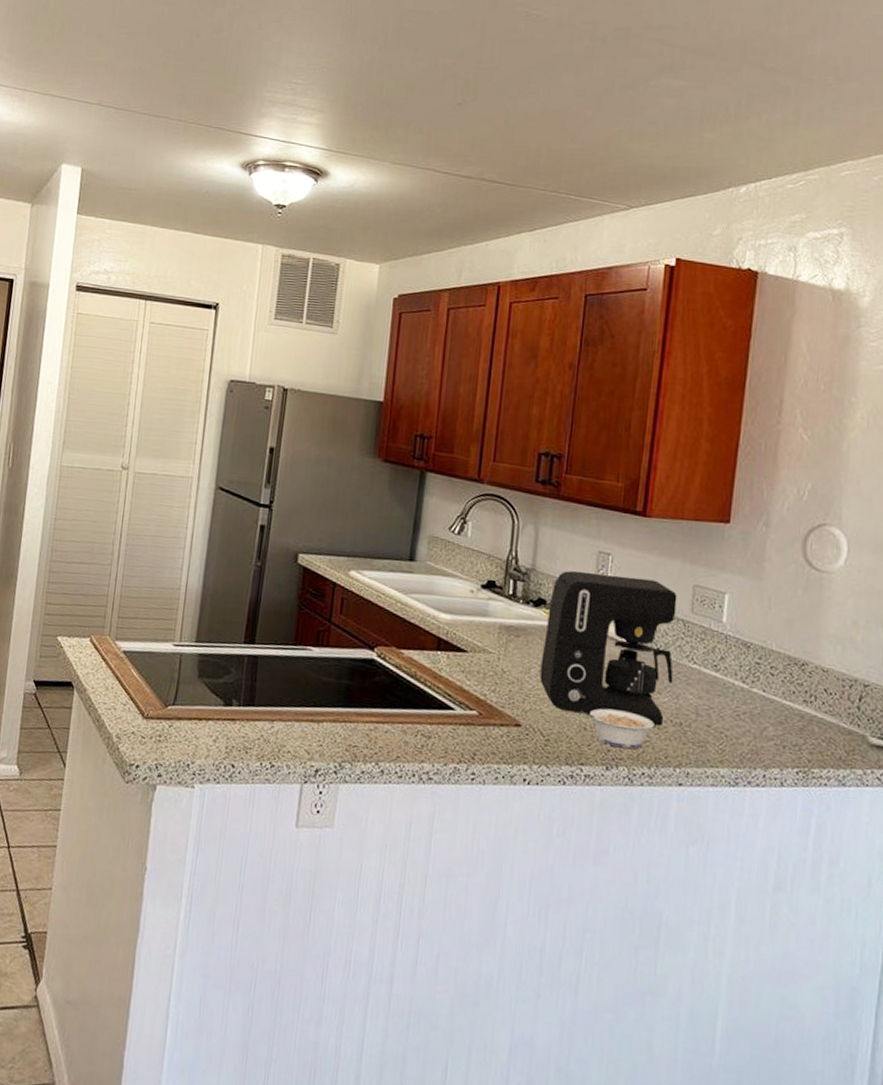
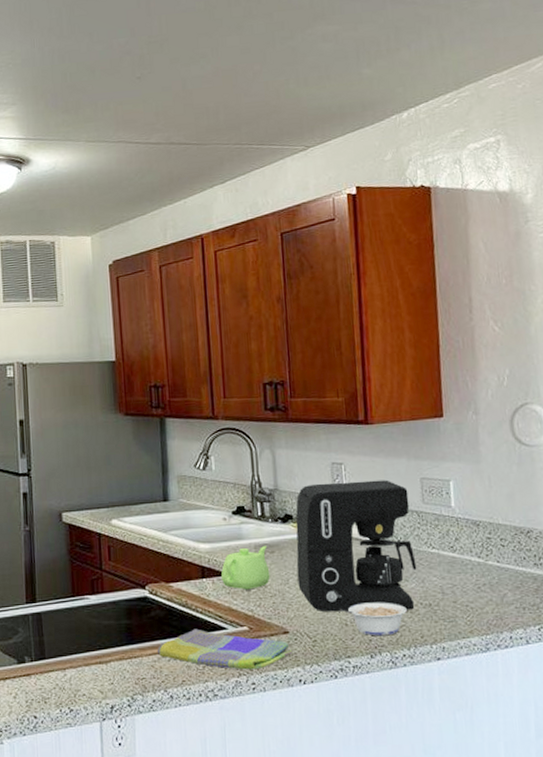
dish towel: none [376,703,522,760] -> present [158,628,293,670]
teapot: none [457,626,513,673] -> present [221,545,270,590]

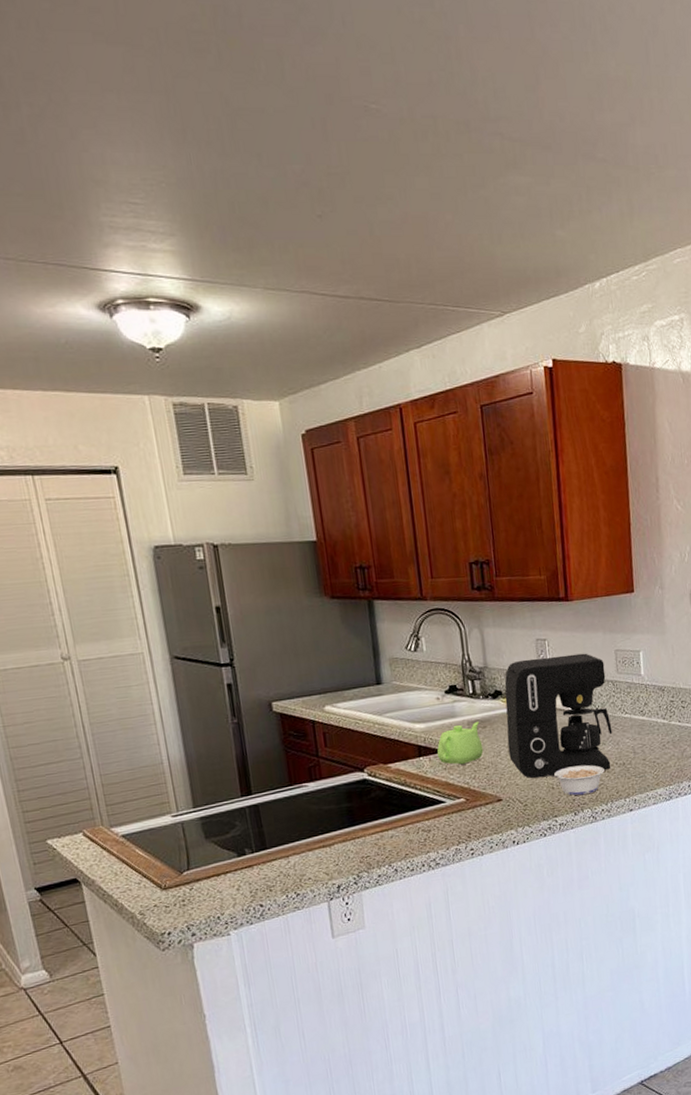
dish towel: present [158,628,293,670] -> none [380,805,506,839]

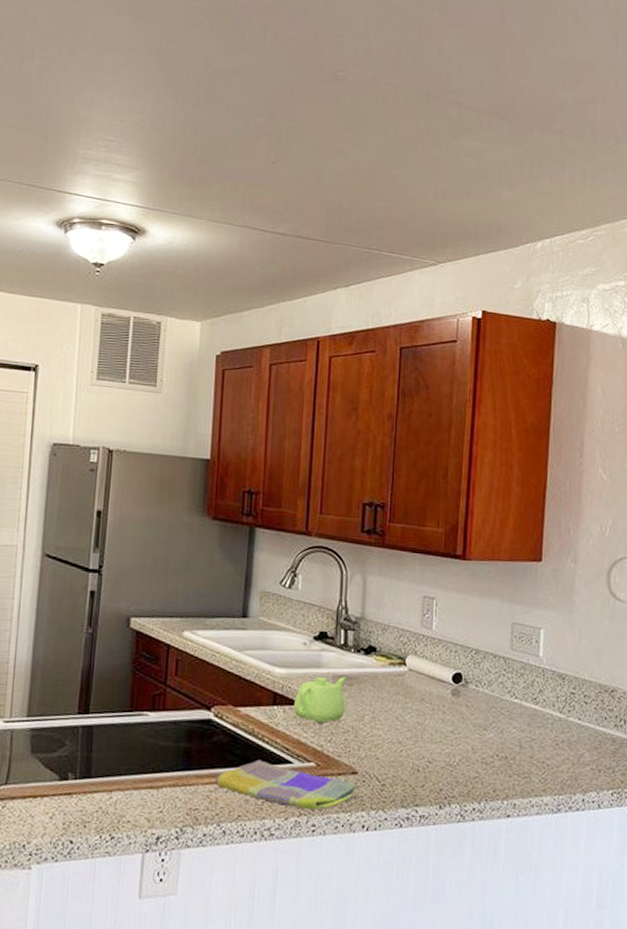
dish towel: none [380,805,506,839] -> present [215,759,359,811]
coffee maker: present [504,653,613,779] -> none [373,616,498,762]
legume: present [547,764,605,796] -> none [414,748,482,787]

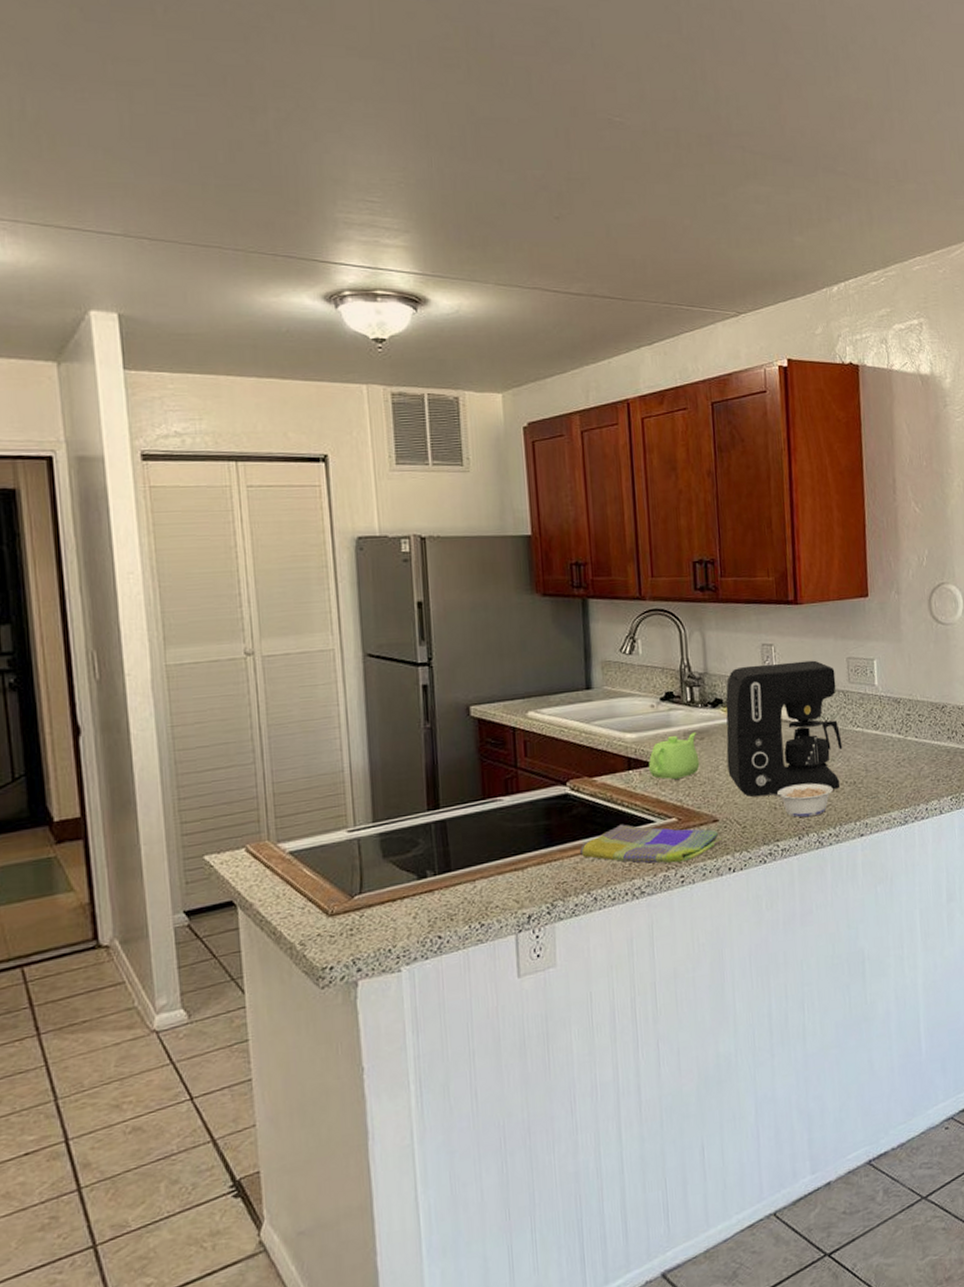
coffee maker: none [373,616,498,762] -> present [725,660,843,797]
legume: none [414,748,482,787] -> present [769,782,833,818]

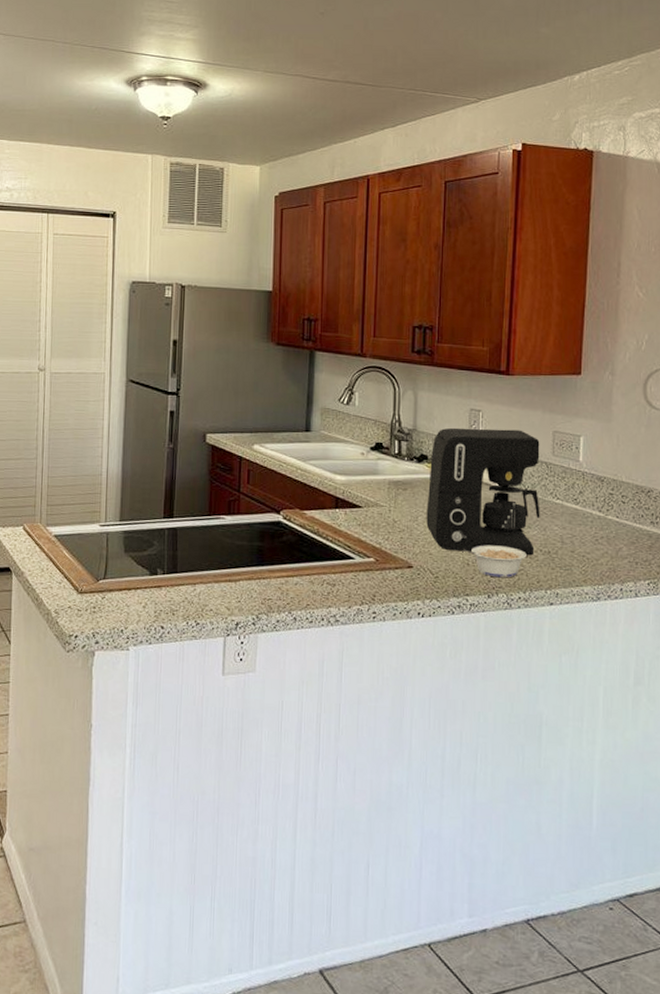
dish towel: present [580,824,722,864] -> none [286,556,415,600]
teapot: present [648,731,700,780] -> none [353,482,401,524]

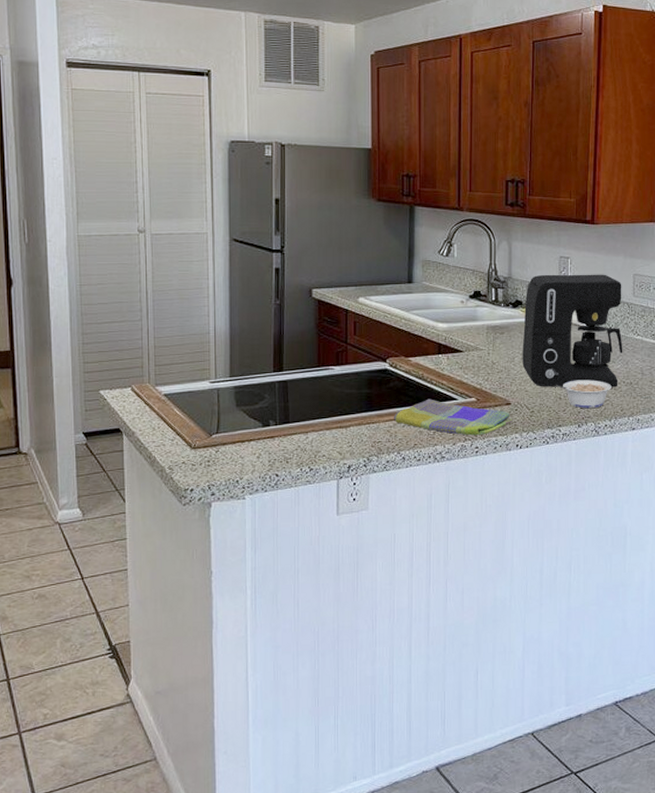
dish towel: none [286,556,415,600] -> present [394,399,513,436]

